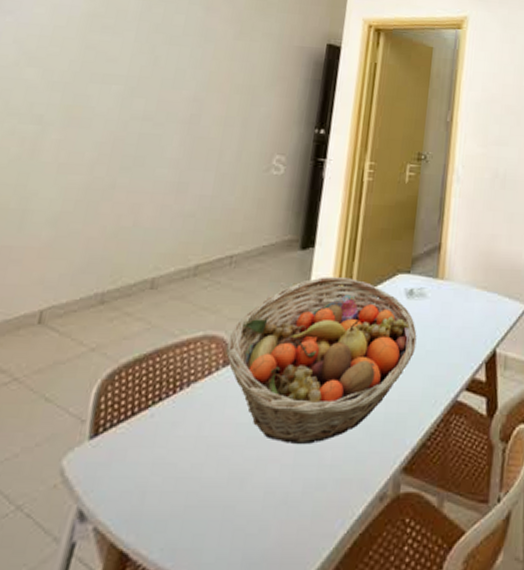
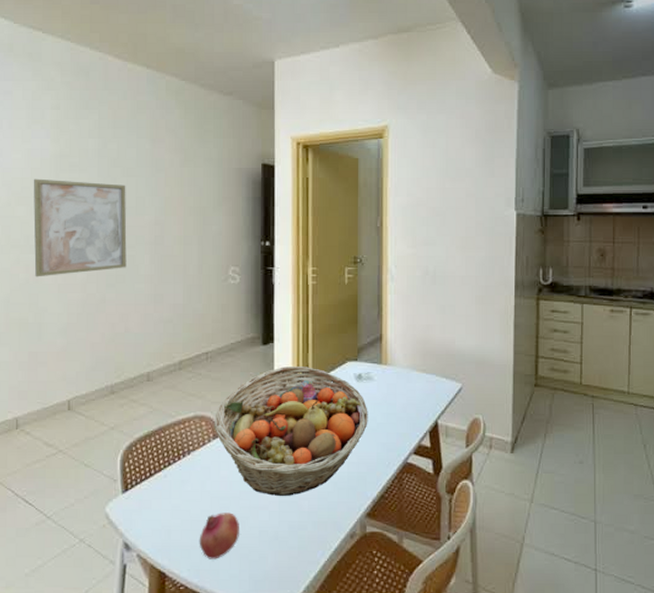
wall art: none [31,37,166,153] -> present [34,178,127,277]
fruit: none [181,466,240,534] -> present [199,512,239,559]

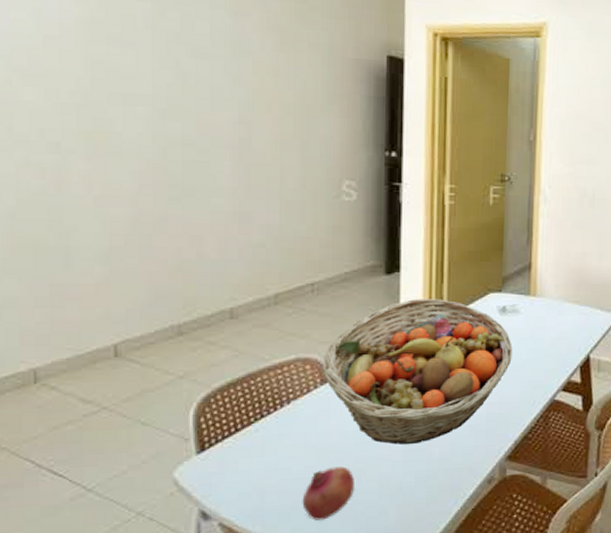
wall art: present [34,178,127,277] -> none [49,50,198,186]

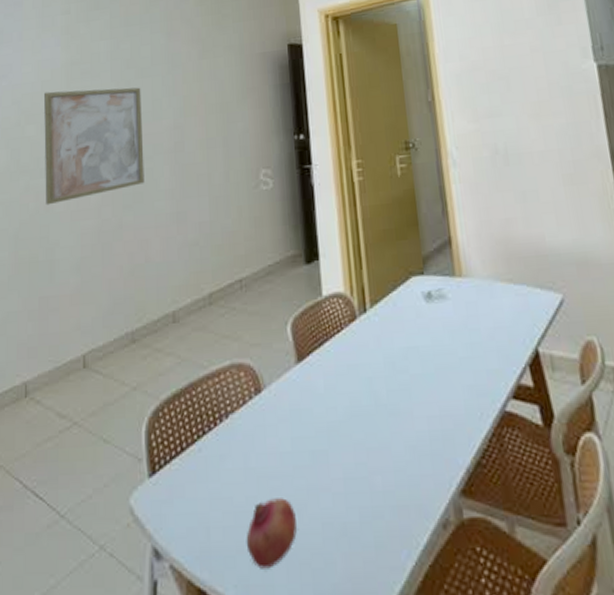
wall art: none [49,50,198,186] -> present [44,87,145,206]
fruit basket: present [322,299,513,445] -> none [255,287,447,471]

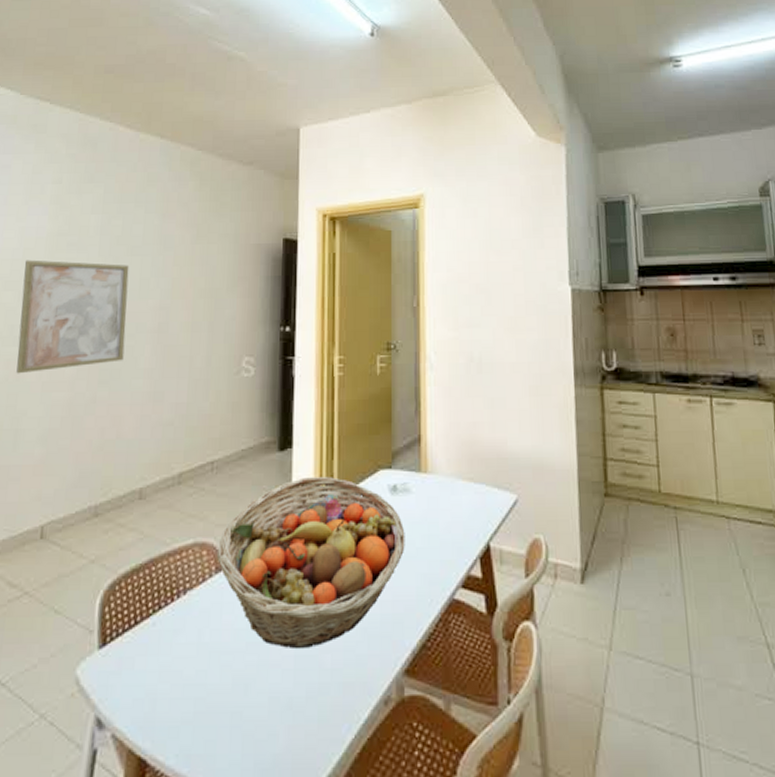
fruit: present [246,498,297,569] -> none [191,673,244,740]
fruit basket: none [255,287,447,471] -> present [217,477,405,648]

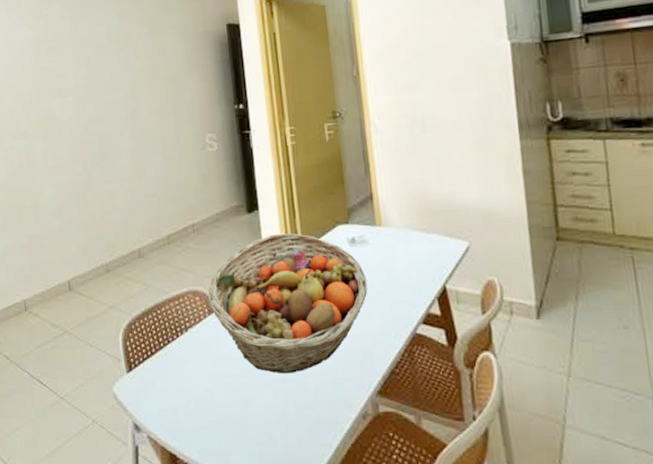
wall art: present [16,260,129,374] -> none [17,62,108,162]

